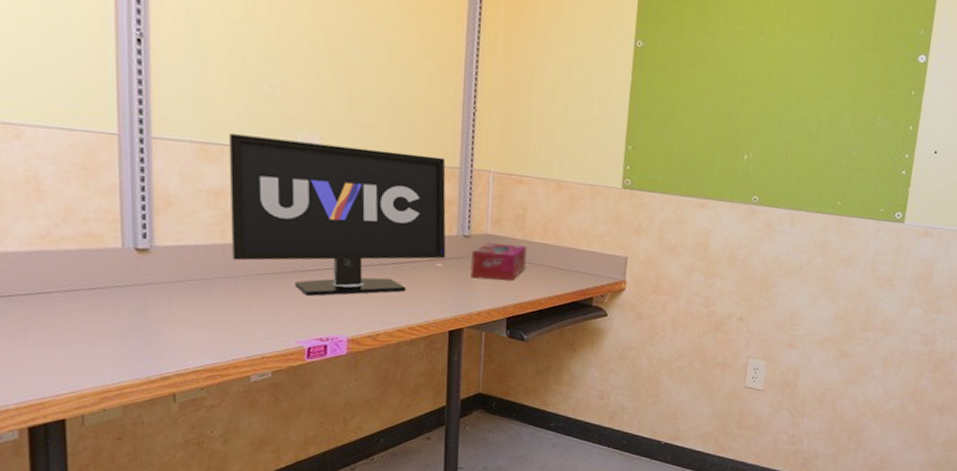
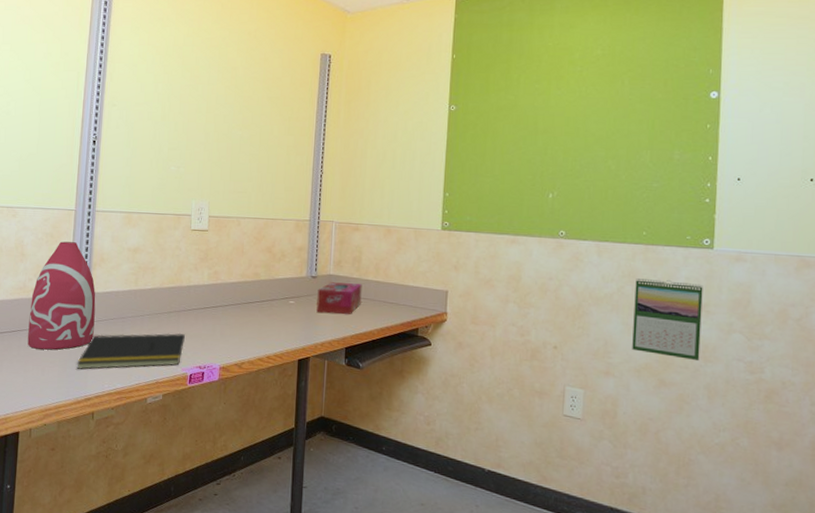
bottle: none [61,176,165,318] -> present [27,241,96,350]
notepad: none [143,298,298,342] -> present [76,333,185,370]
monitor: present [228,134,446,296] -> none [141,204,299,331]
calendar: none [817,250,891,334] -> present [632,278,703,361]

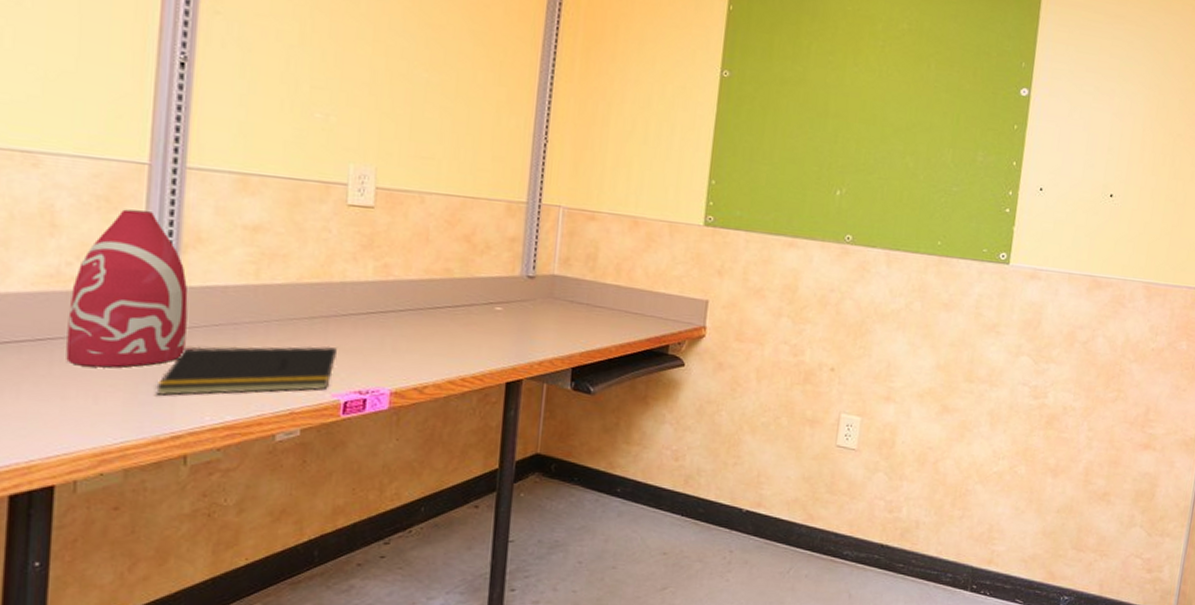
tissue box: present [316,282,362,315] -> none [533,284,598,327]
calendar: present [632,278,703,361] -> none [916,293,996,386]

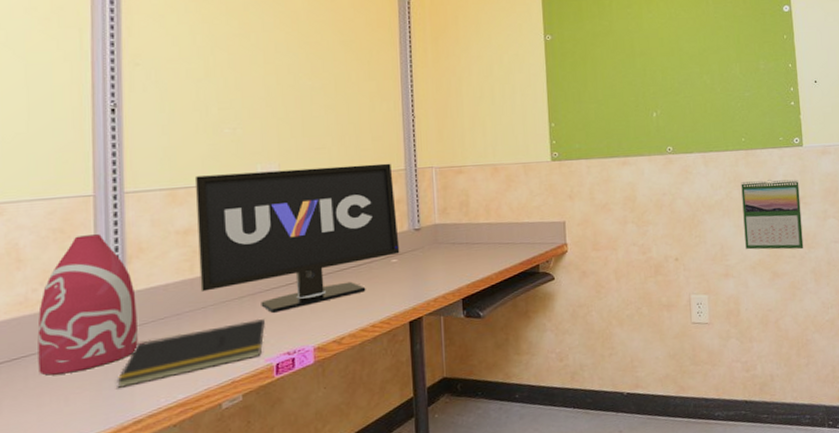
monitor: none [265,164,511,343] -> present [194,163,400,313]
calendar: none [916,293,996,386] -> present [741,179,804,250]

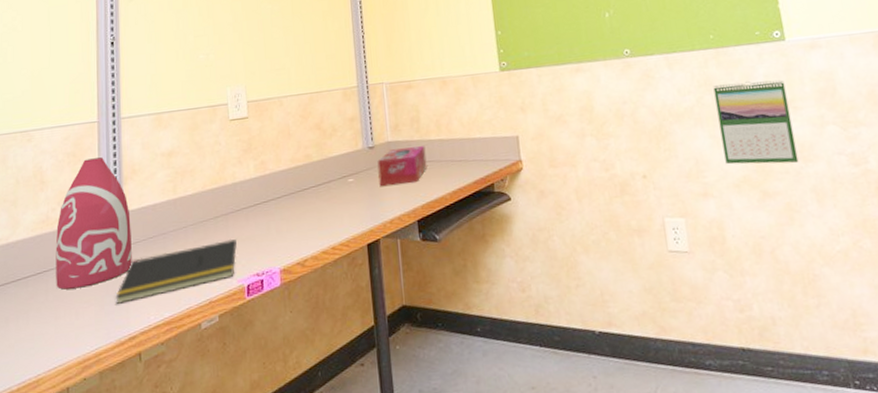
monitor: present [194,163,400,313] -> none [176,80,356,233]
tissue box: none [423,229,474,268] -> present [377,146,427,187]

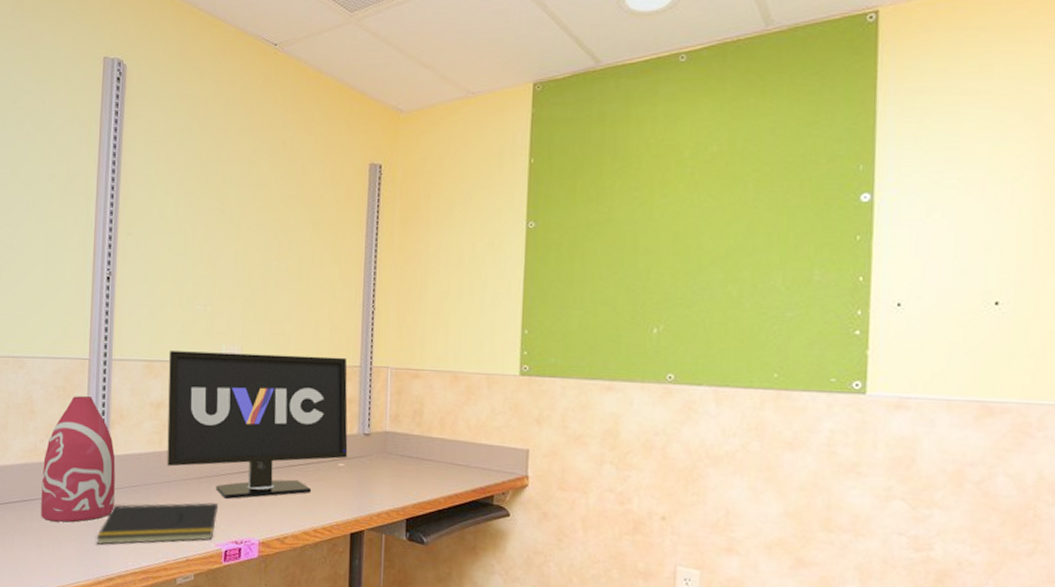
monitor: none [176,80,356,233] -> present [166,351,348,499]
tissue box: present [377,146,427,187] -> none [371,440,425,480]
calendar: present [713,79,799,165] -> none [761,432,853,536]

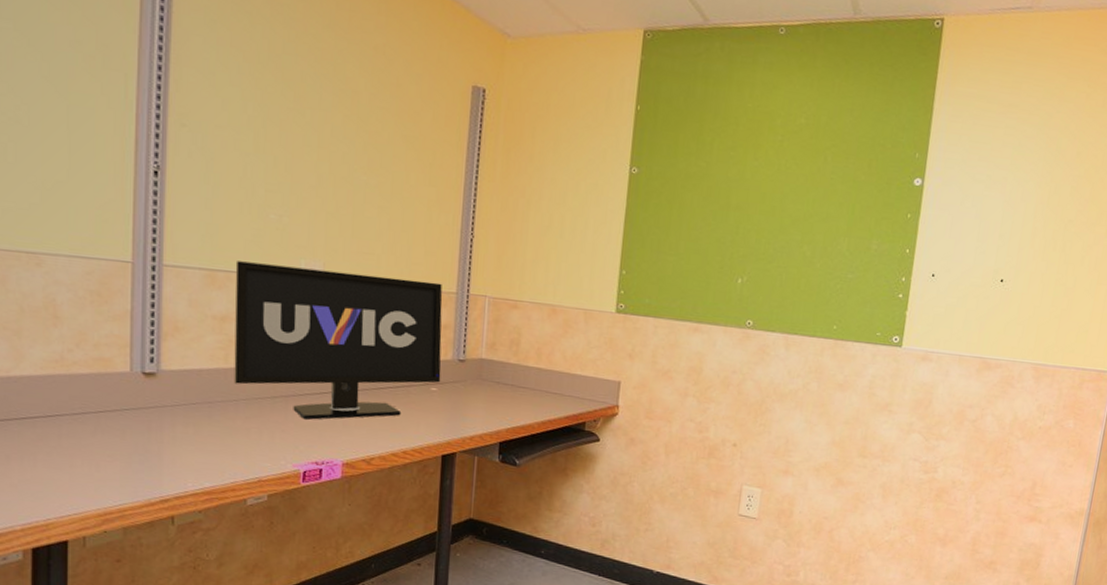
bottle: present [41,396,116,523] -> none [72,302,169,441]
notepad: present [96,502,218,545] -> none [146,422,295,465]

